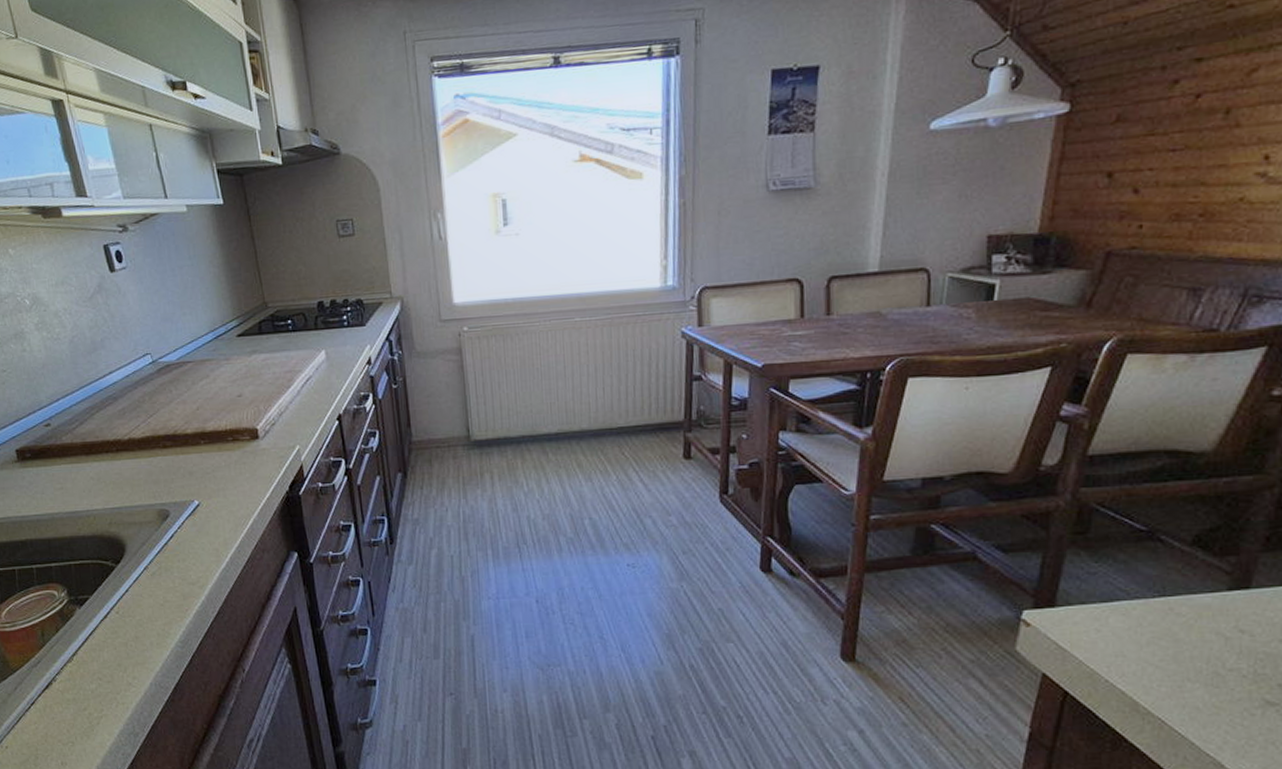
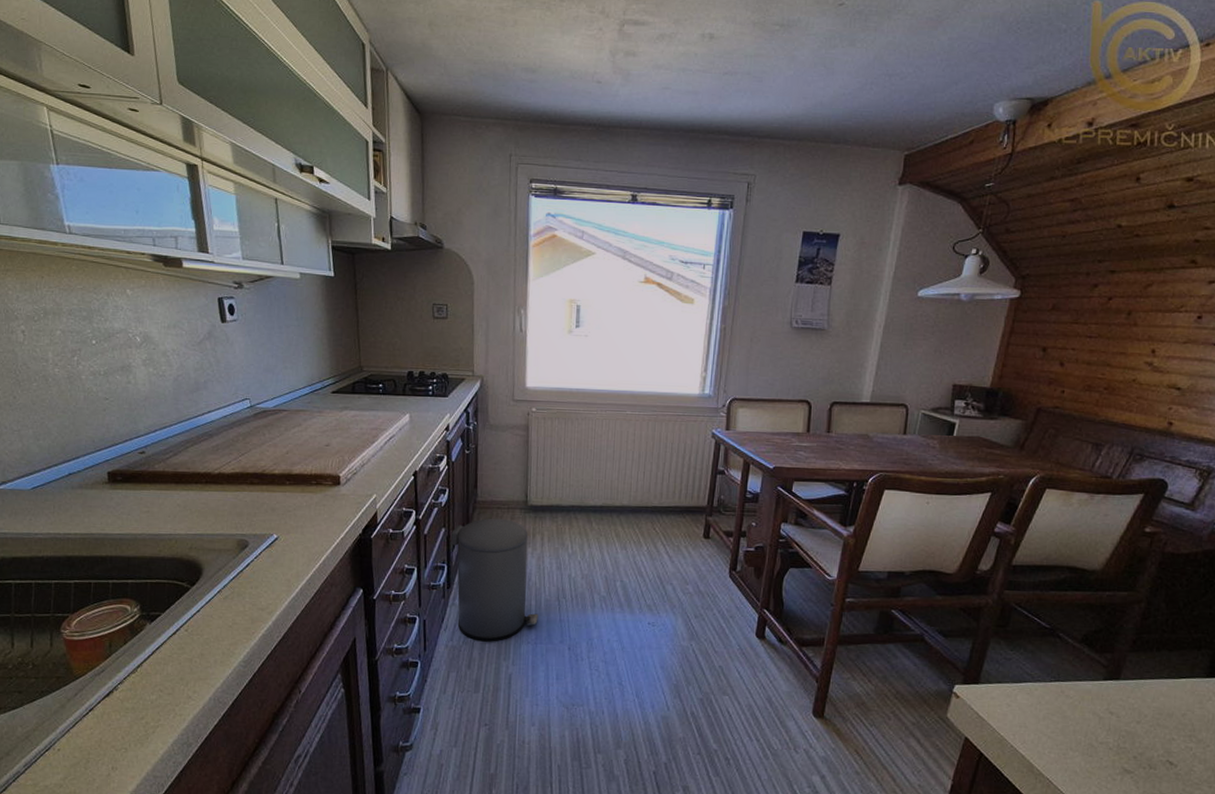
pedal bin: none [388,458,498,601] -> present [451,518,538,642]

